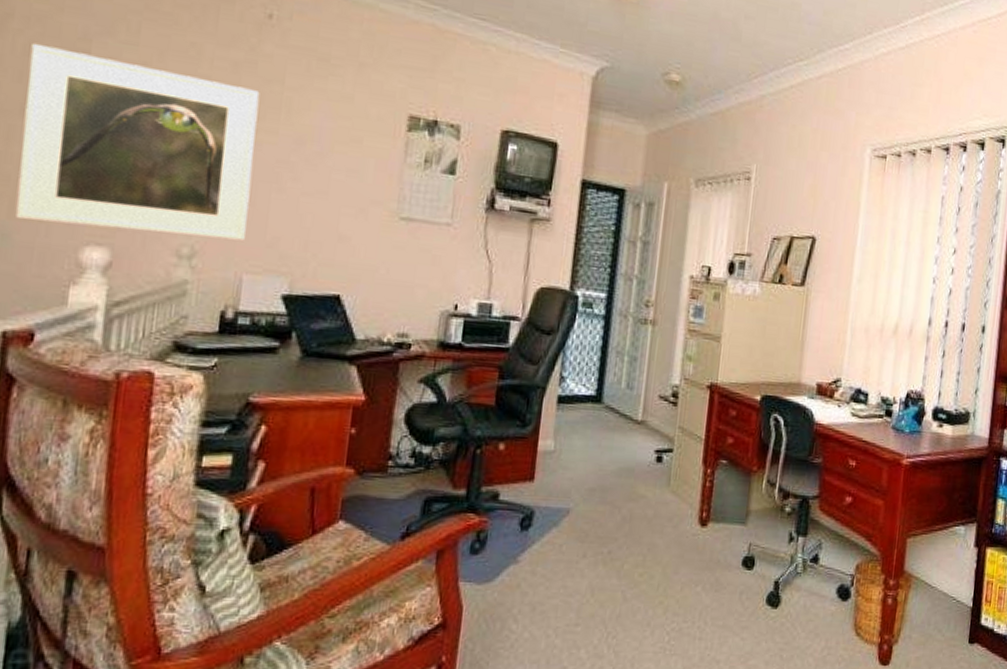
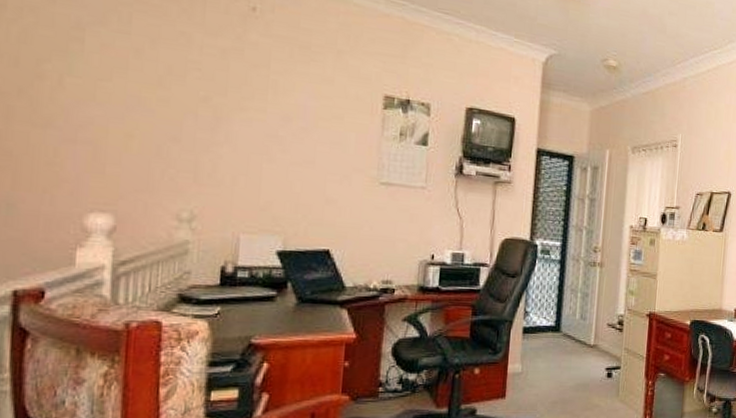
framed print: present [15,43,260,241] -> none [19,31,248,205]

